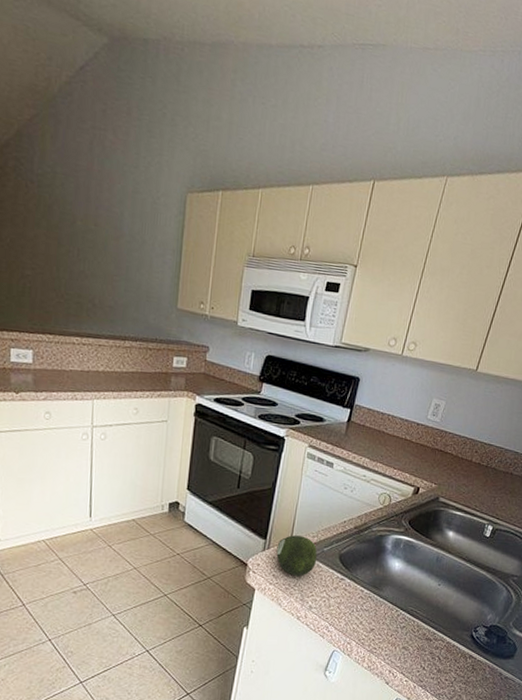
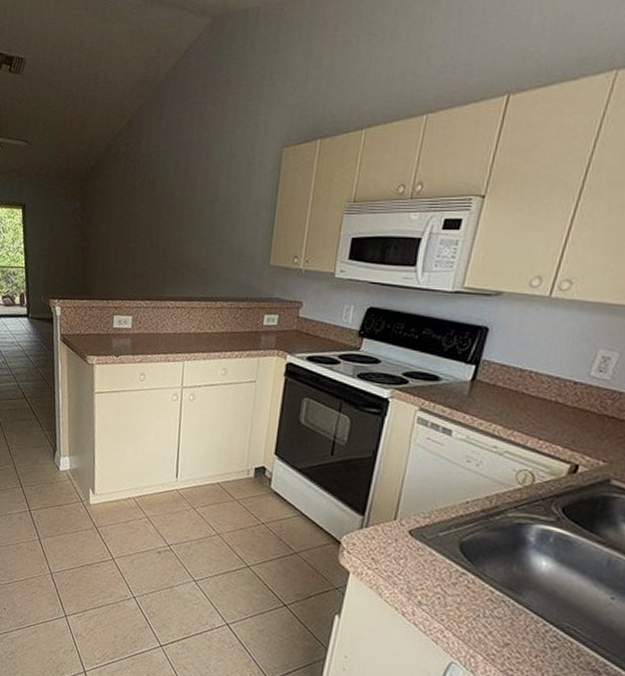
avocado: present [276,535,318,576] -> none [376,513,430,564]

